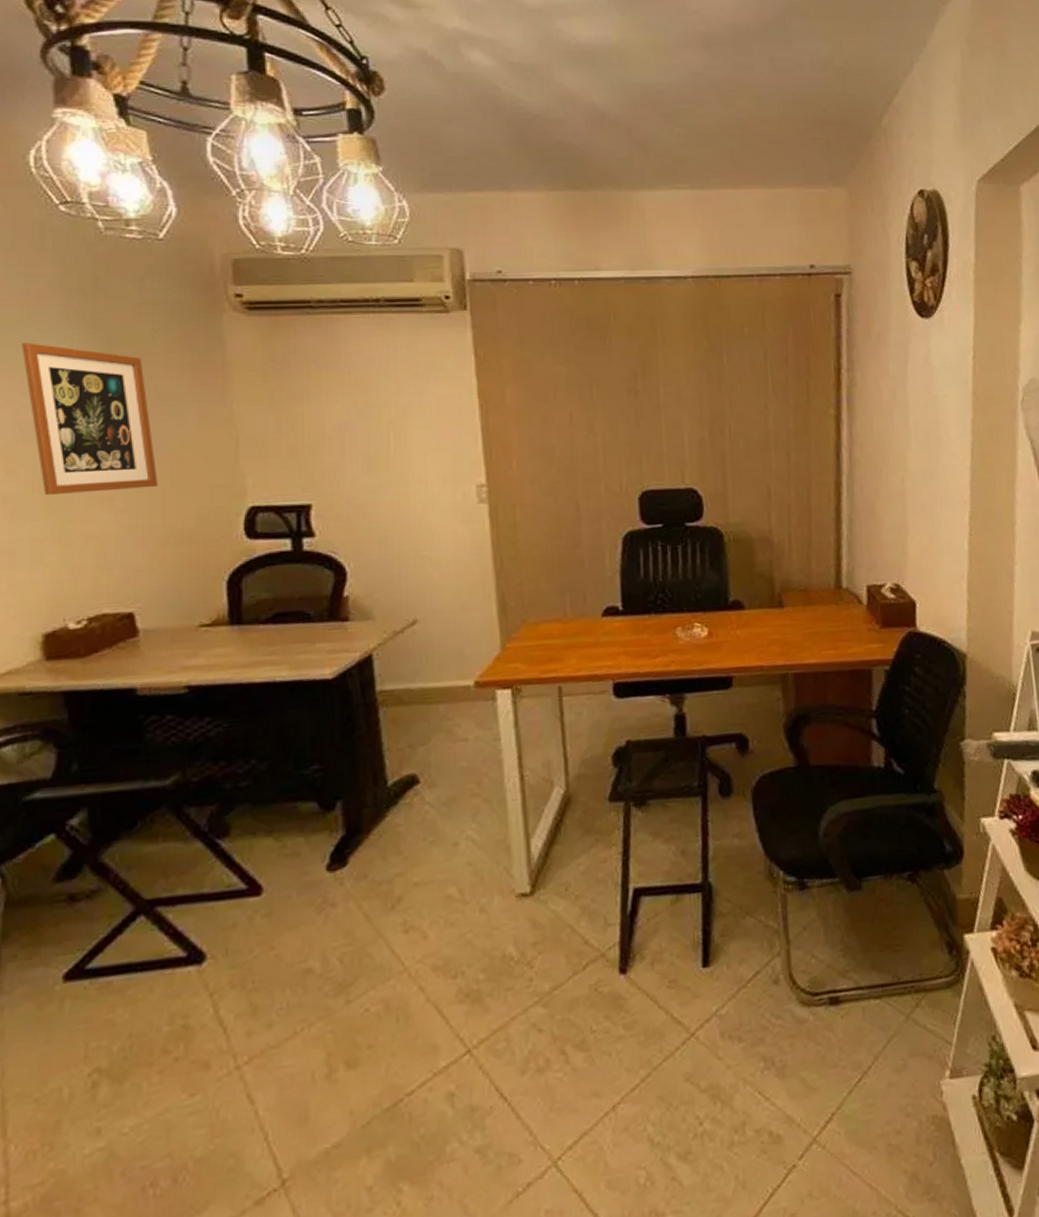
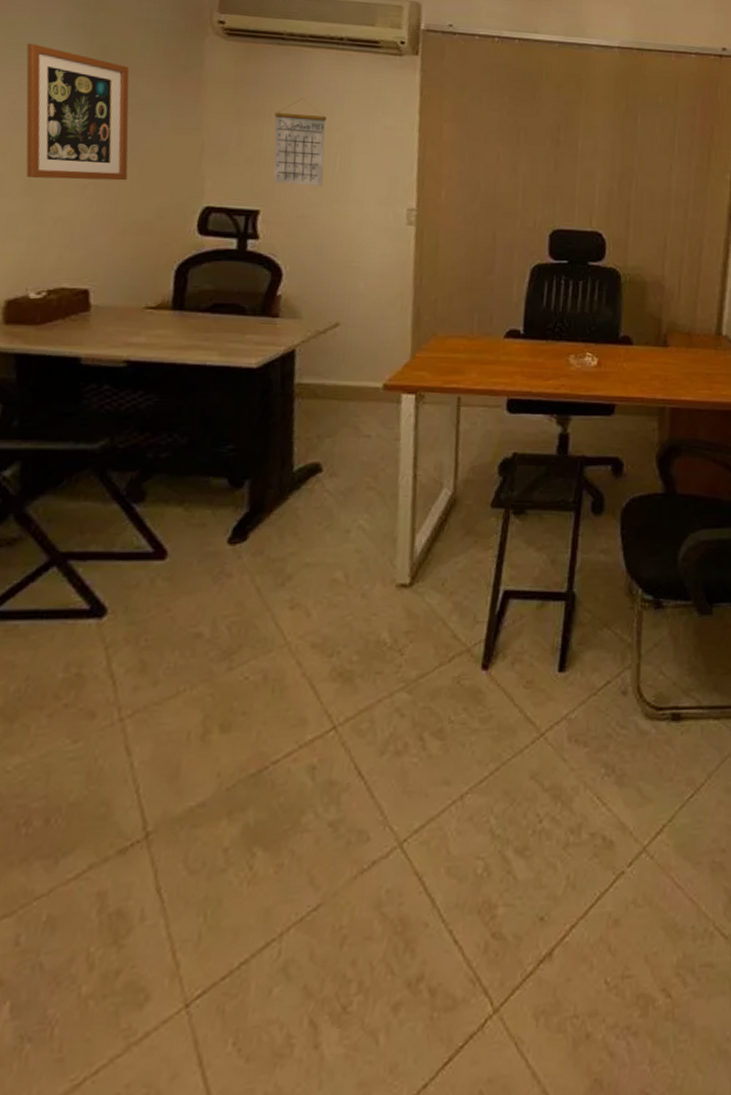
calendar: none [313,373,379,472] -> present [273,98,327,186]

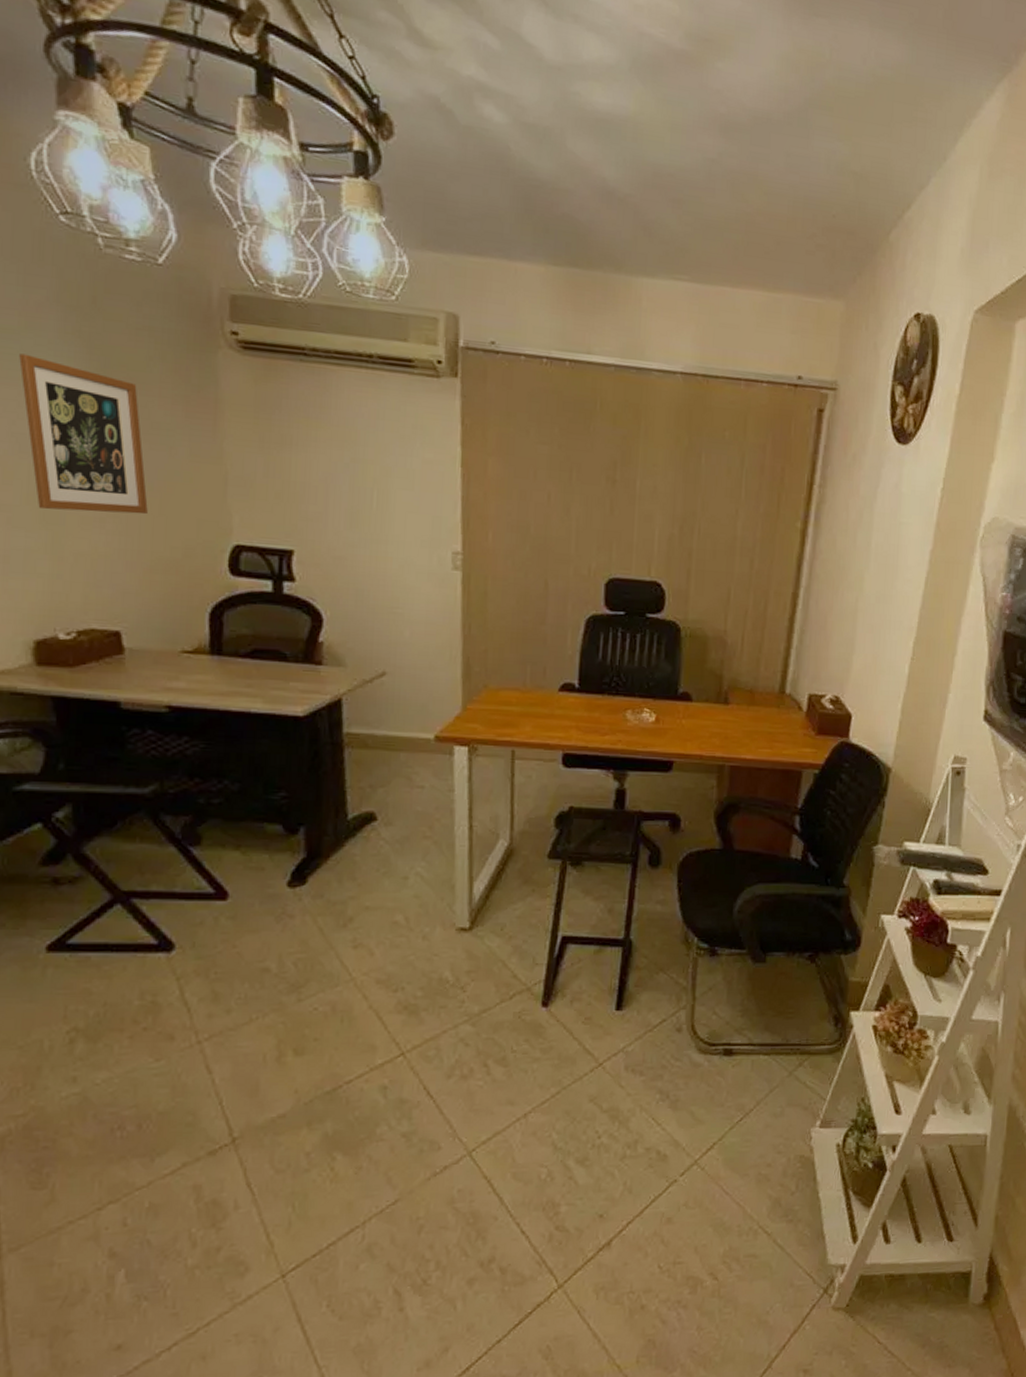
calendar: present [273,98,327,186] -> none [302,425,360,525]

